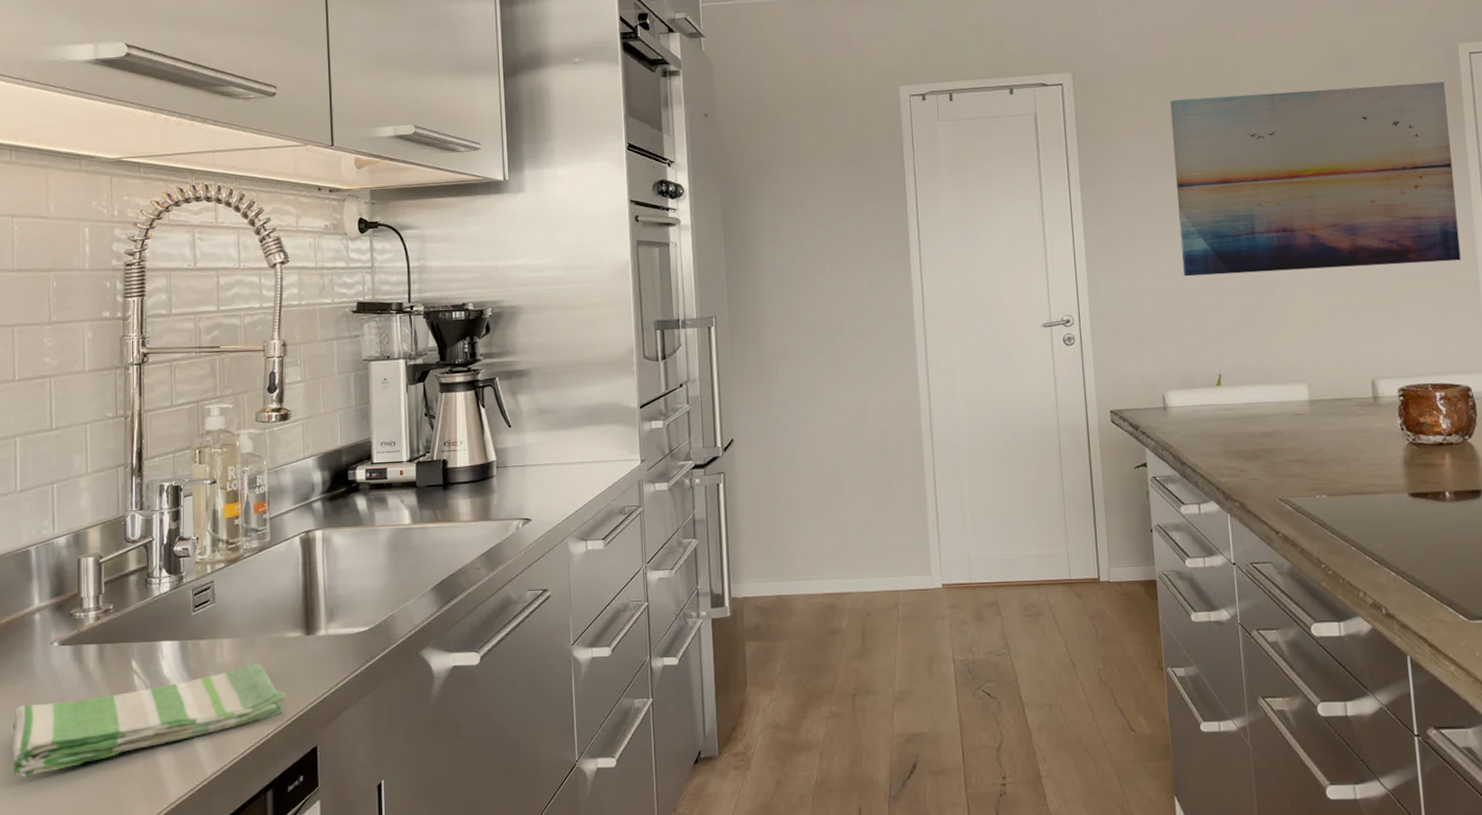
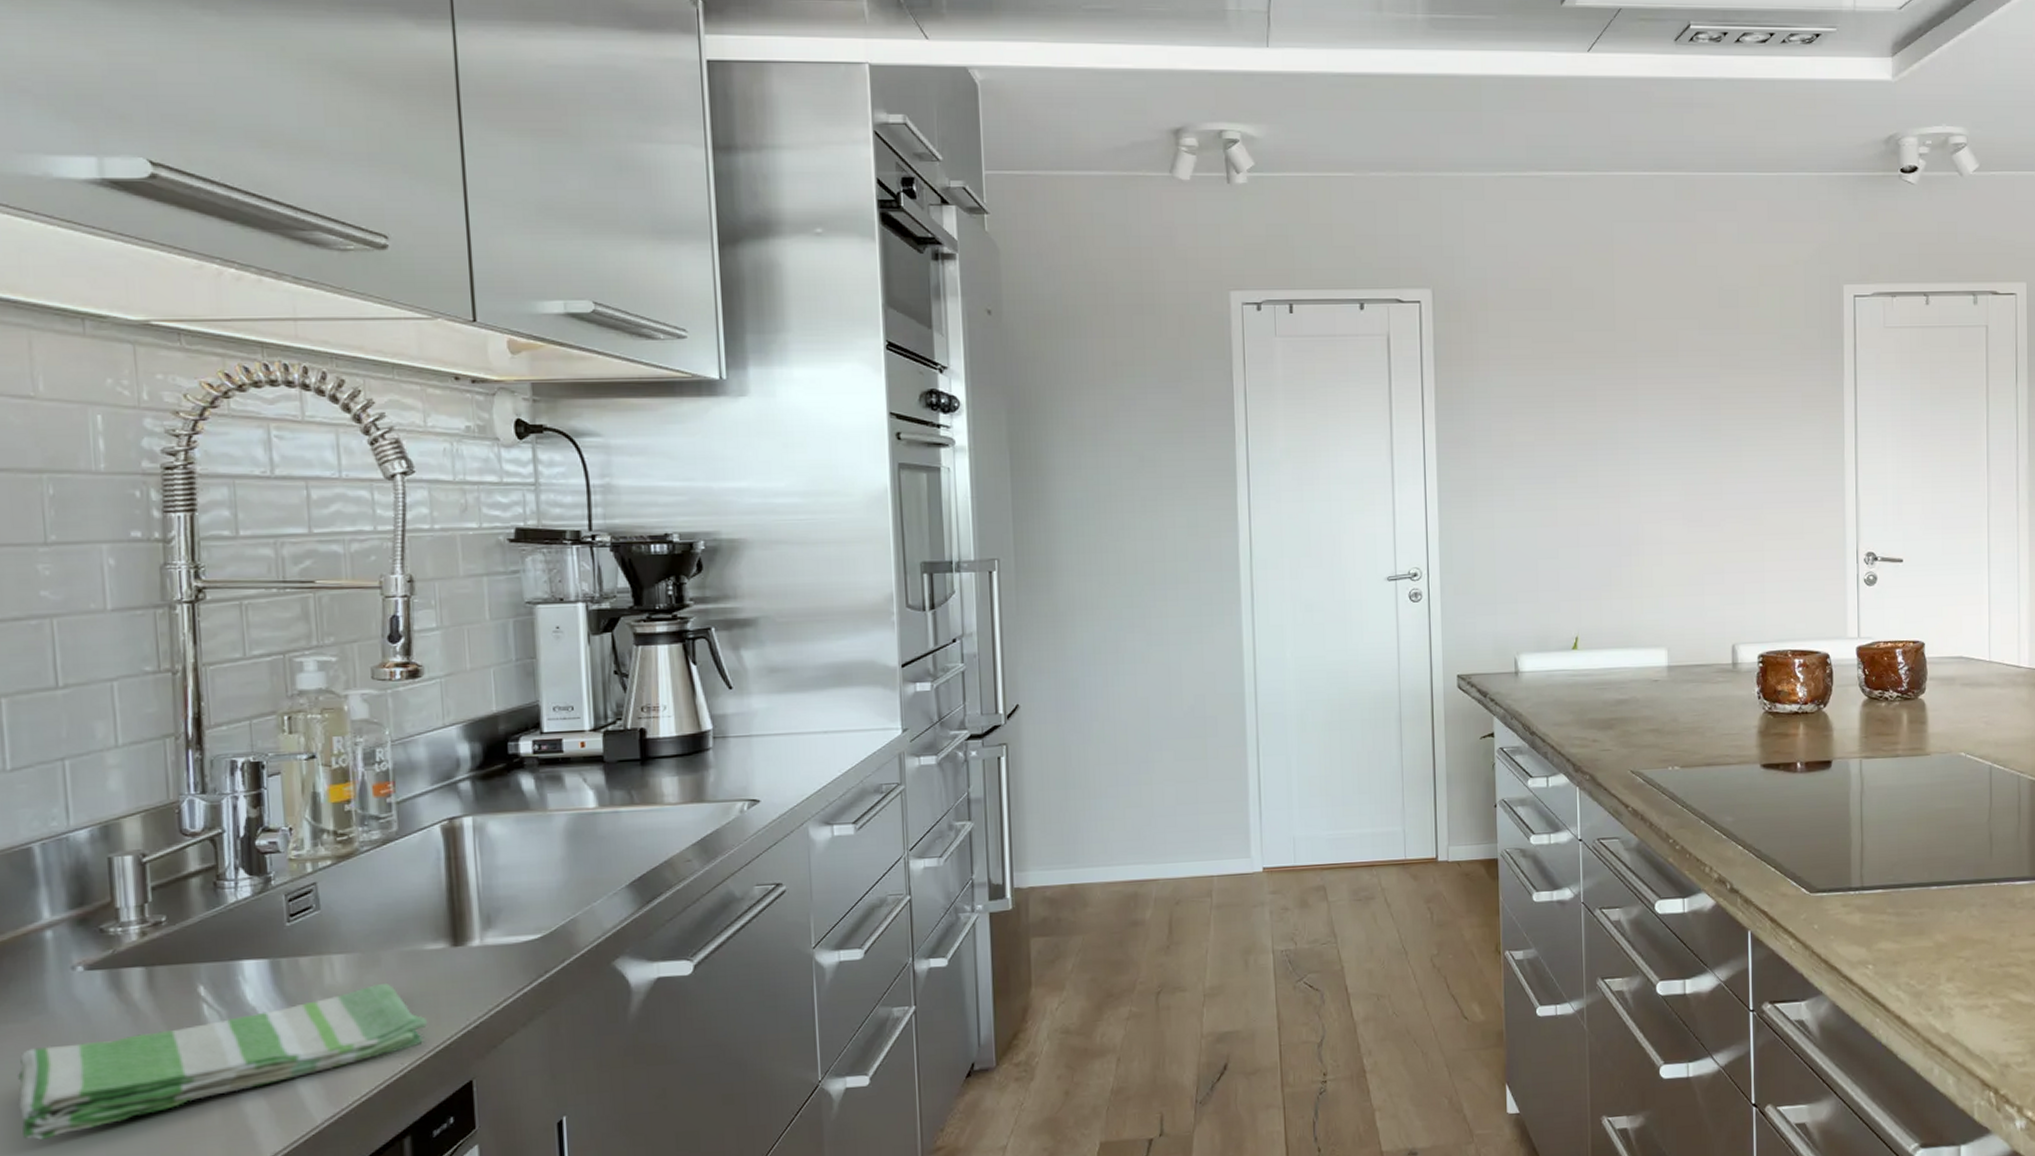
wall art: present [1170,82,1461,277] -> none [1539,326,1830,529]

